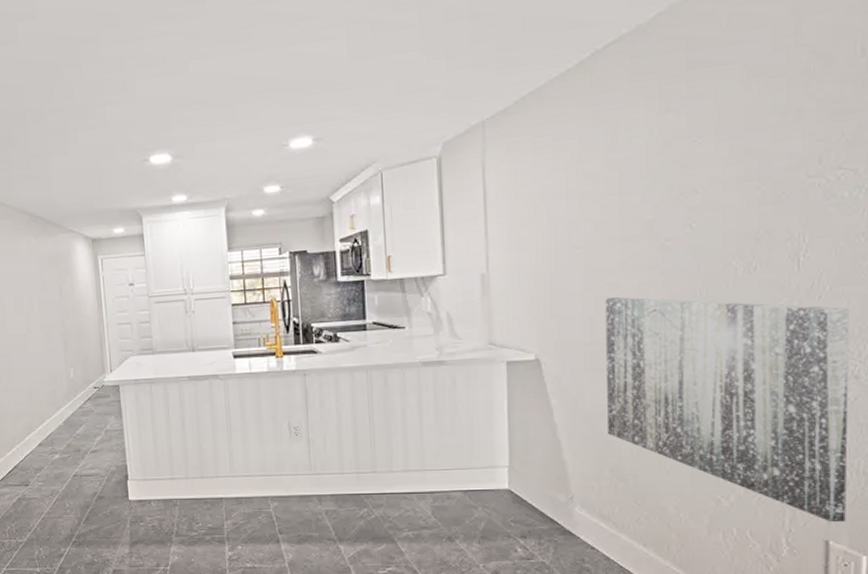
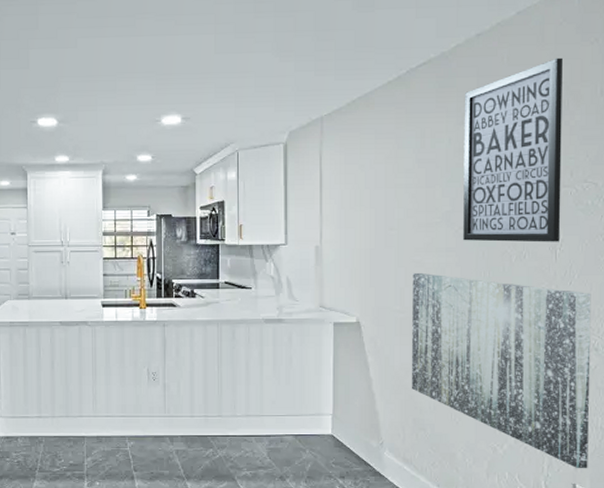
wall art: none [668,12,806,255] -> present [463,57,562,243]

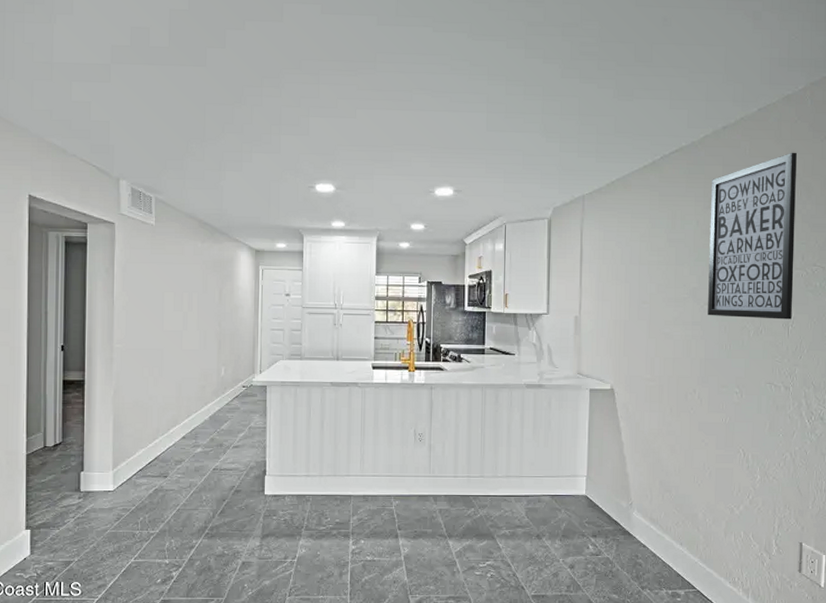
wall art: present [411,272,591,469] -> none [658,344,818,529]

